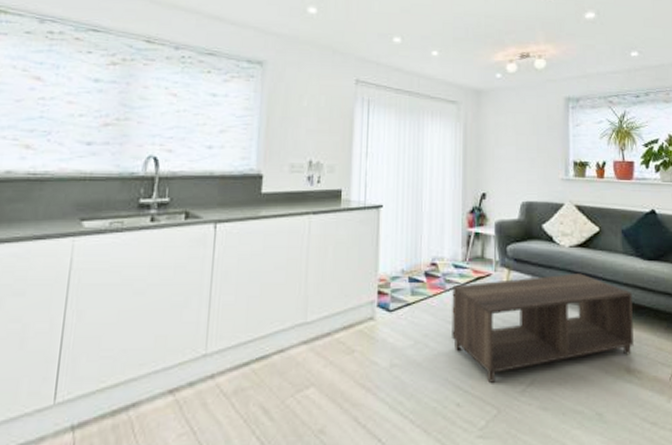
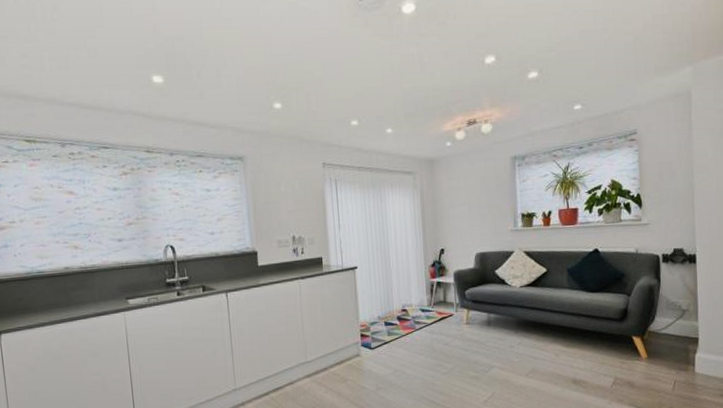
coffee table: present [452,273,634,383] -> none [421,308,579,397]

